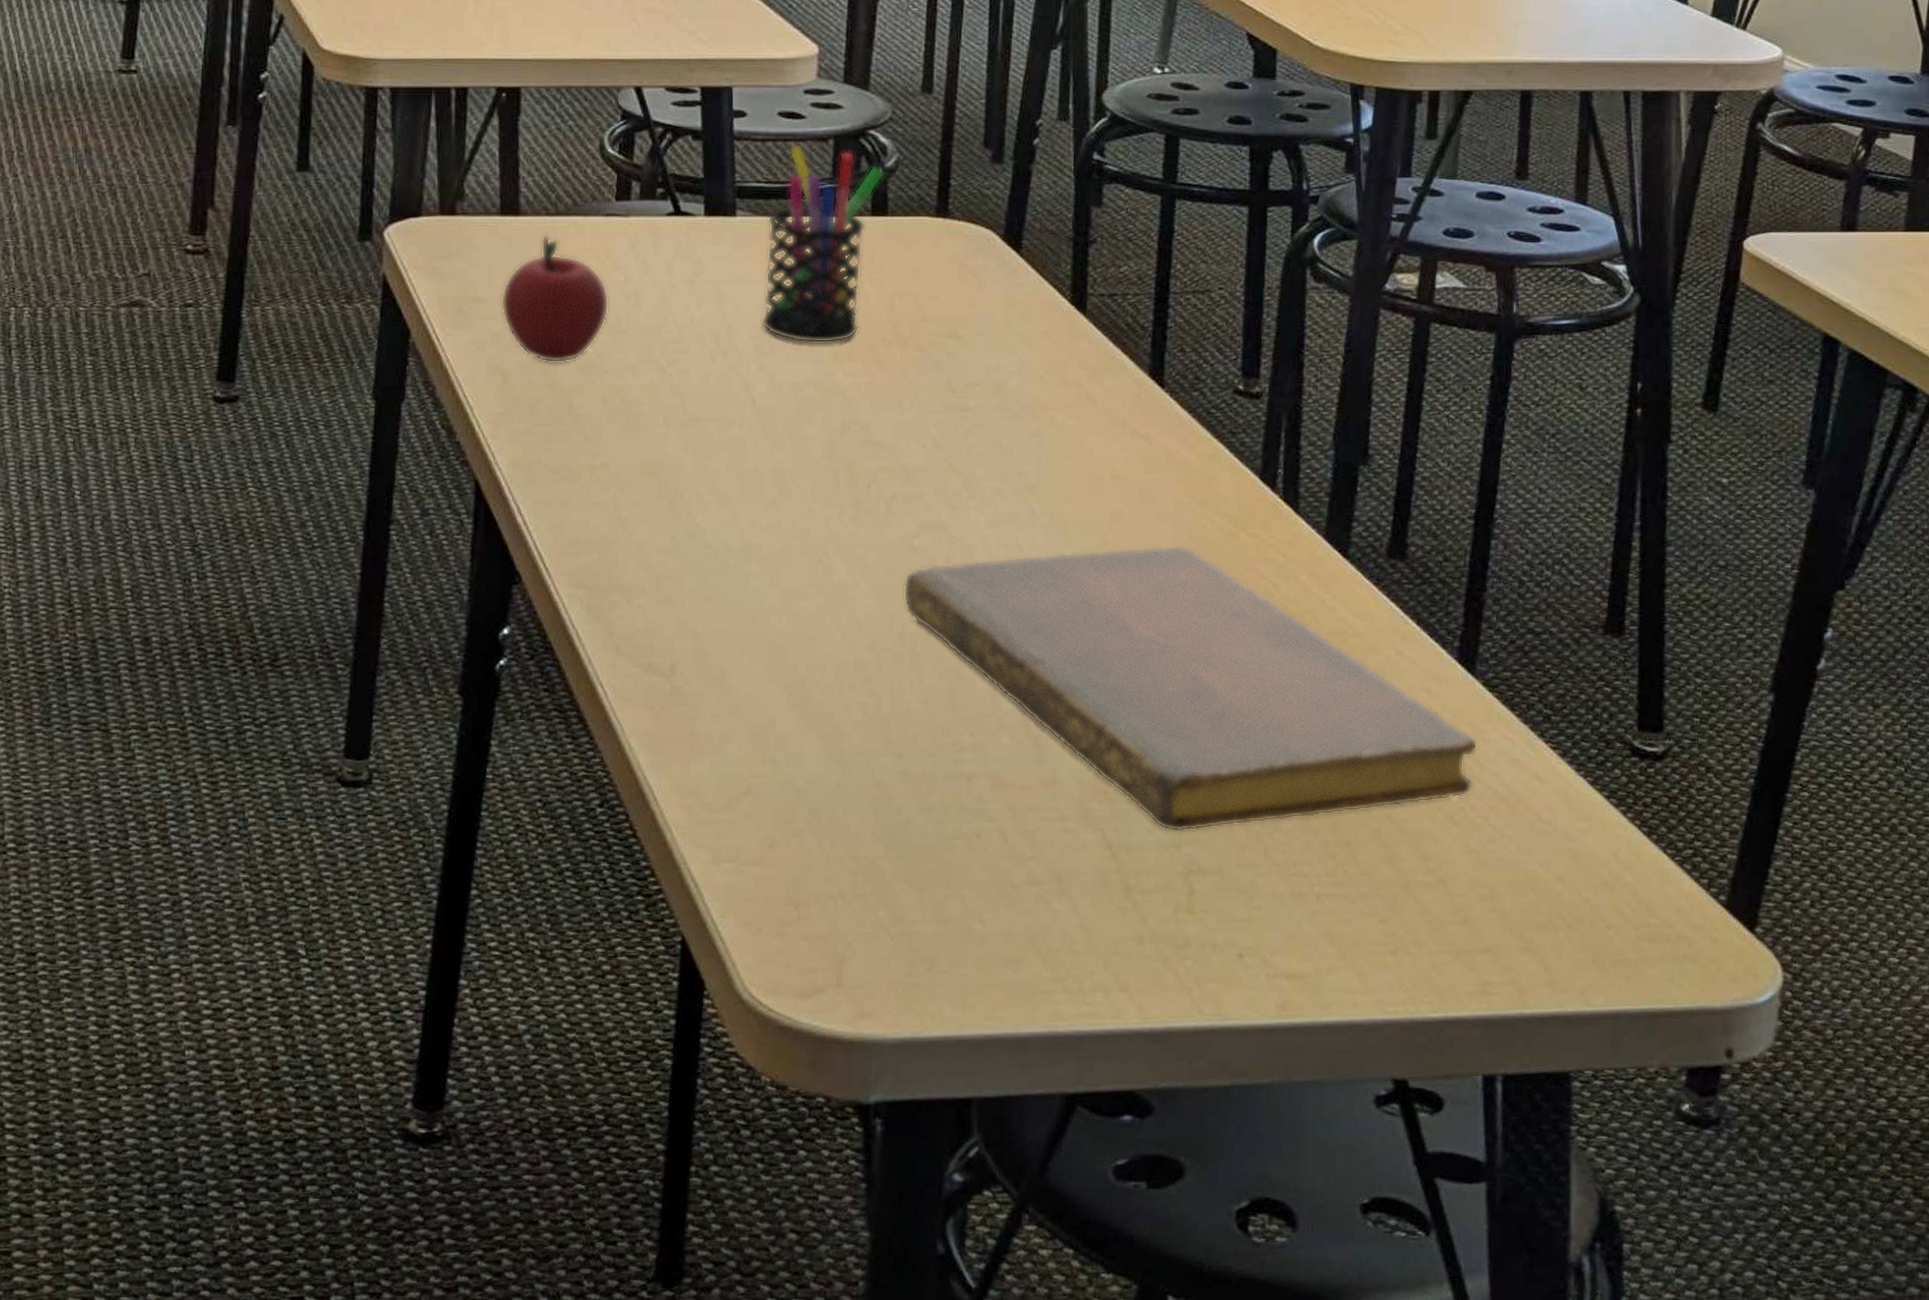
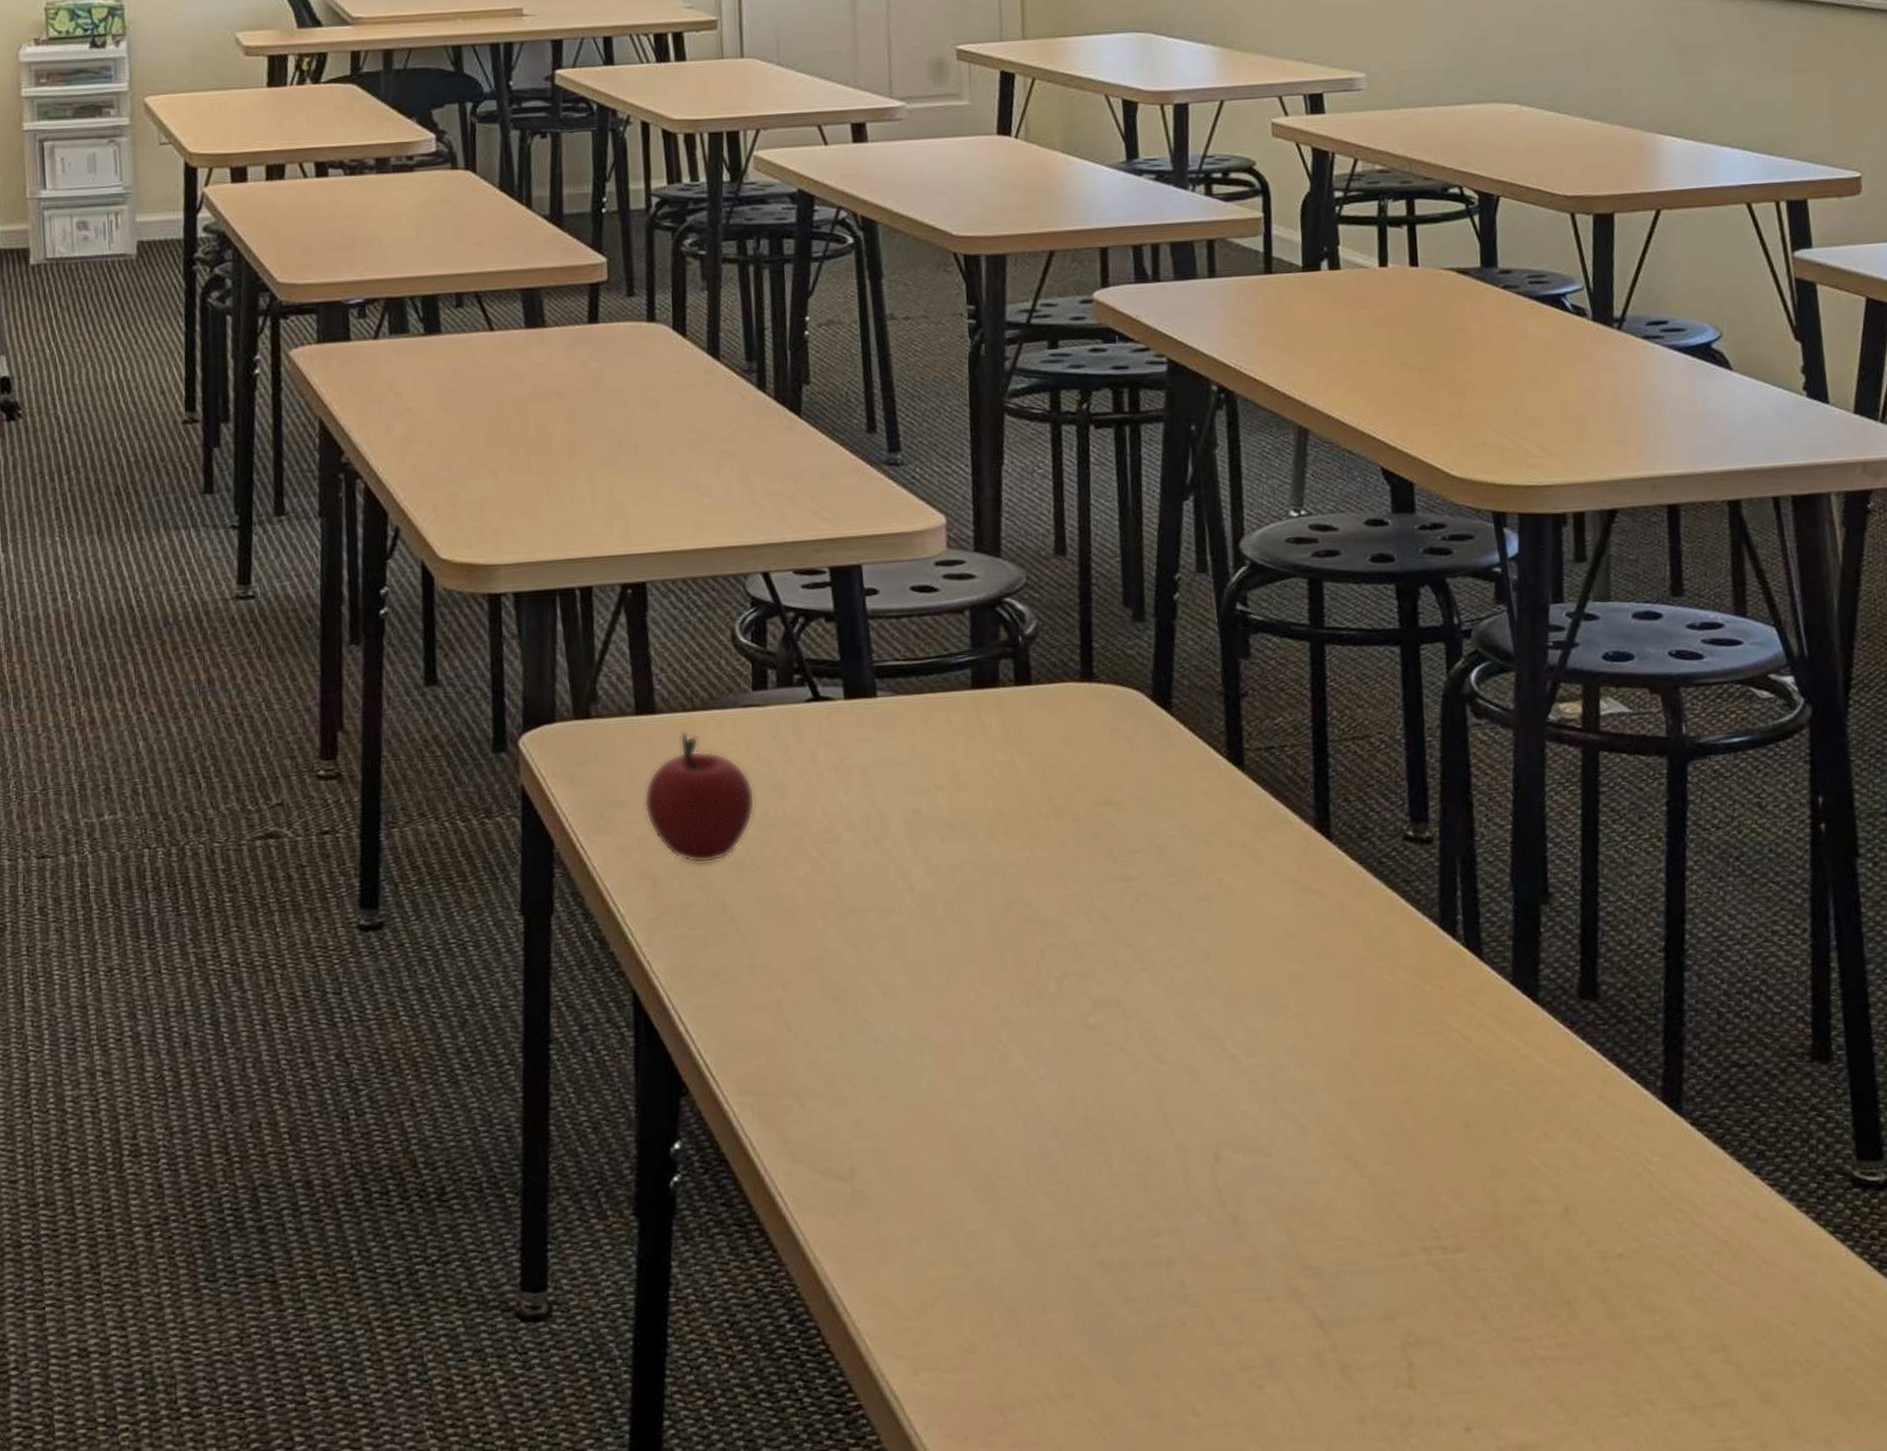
pen holder: present [761,144,886,344] -> none [909,618,1026,823]
notebook: present [903,545,1478,833] -> none [1082,1002,1693,1304]

